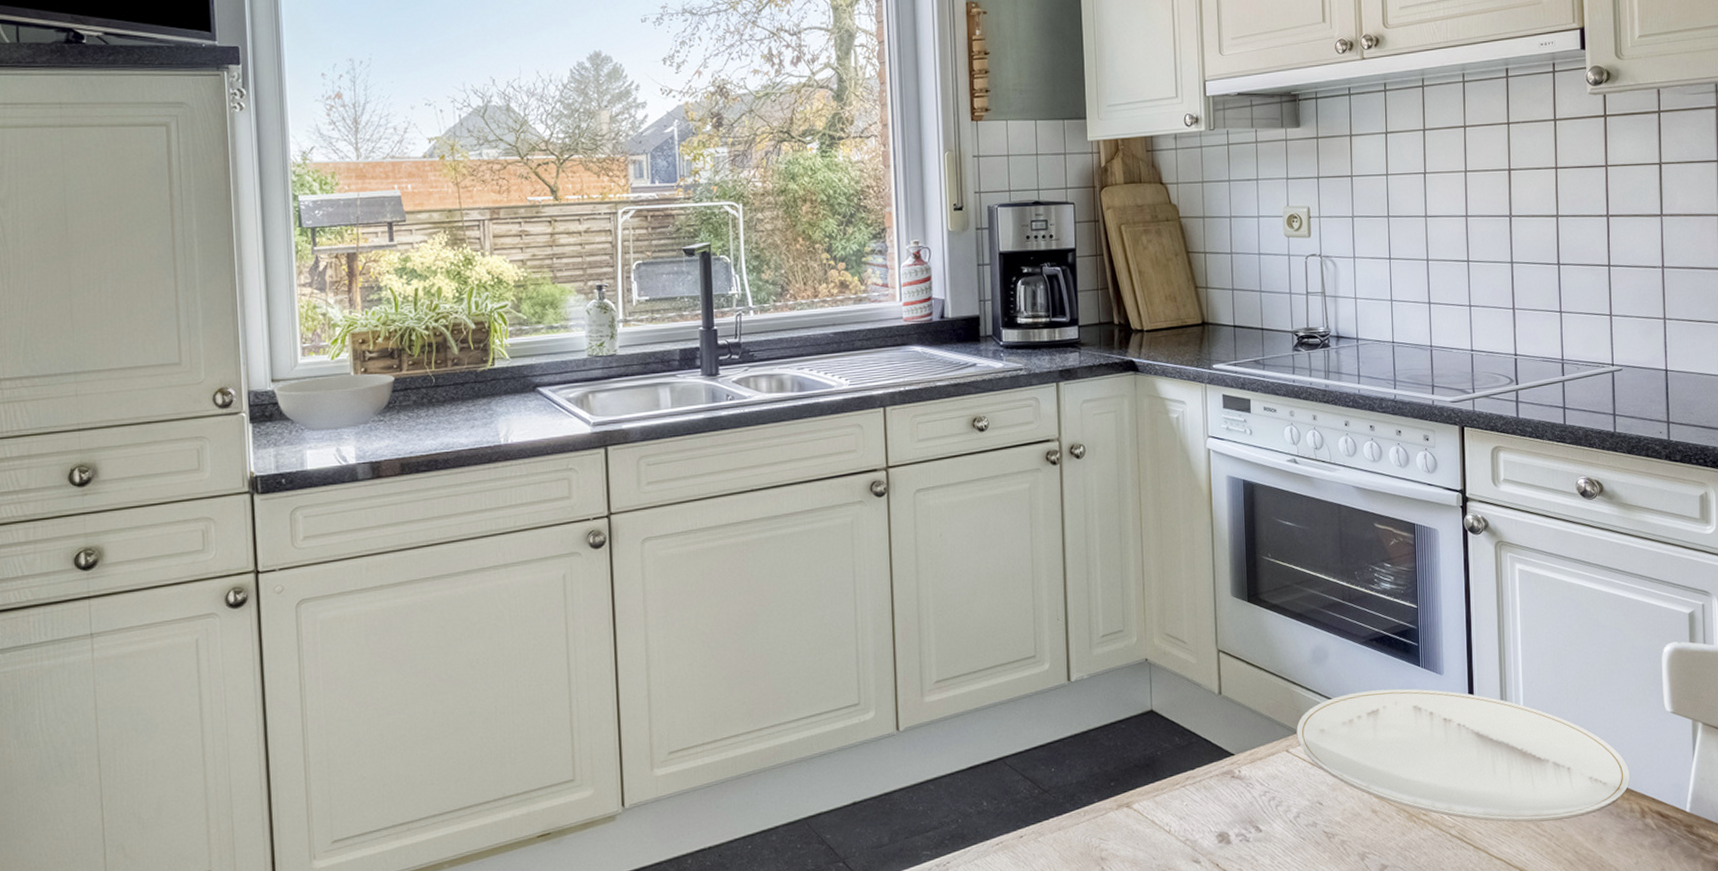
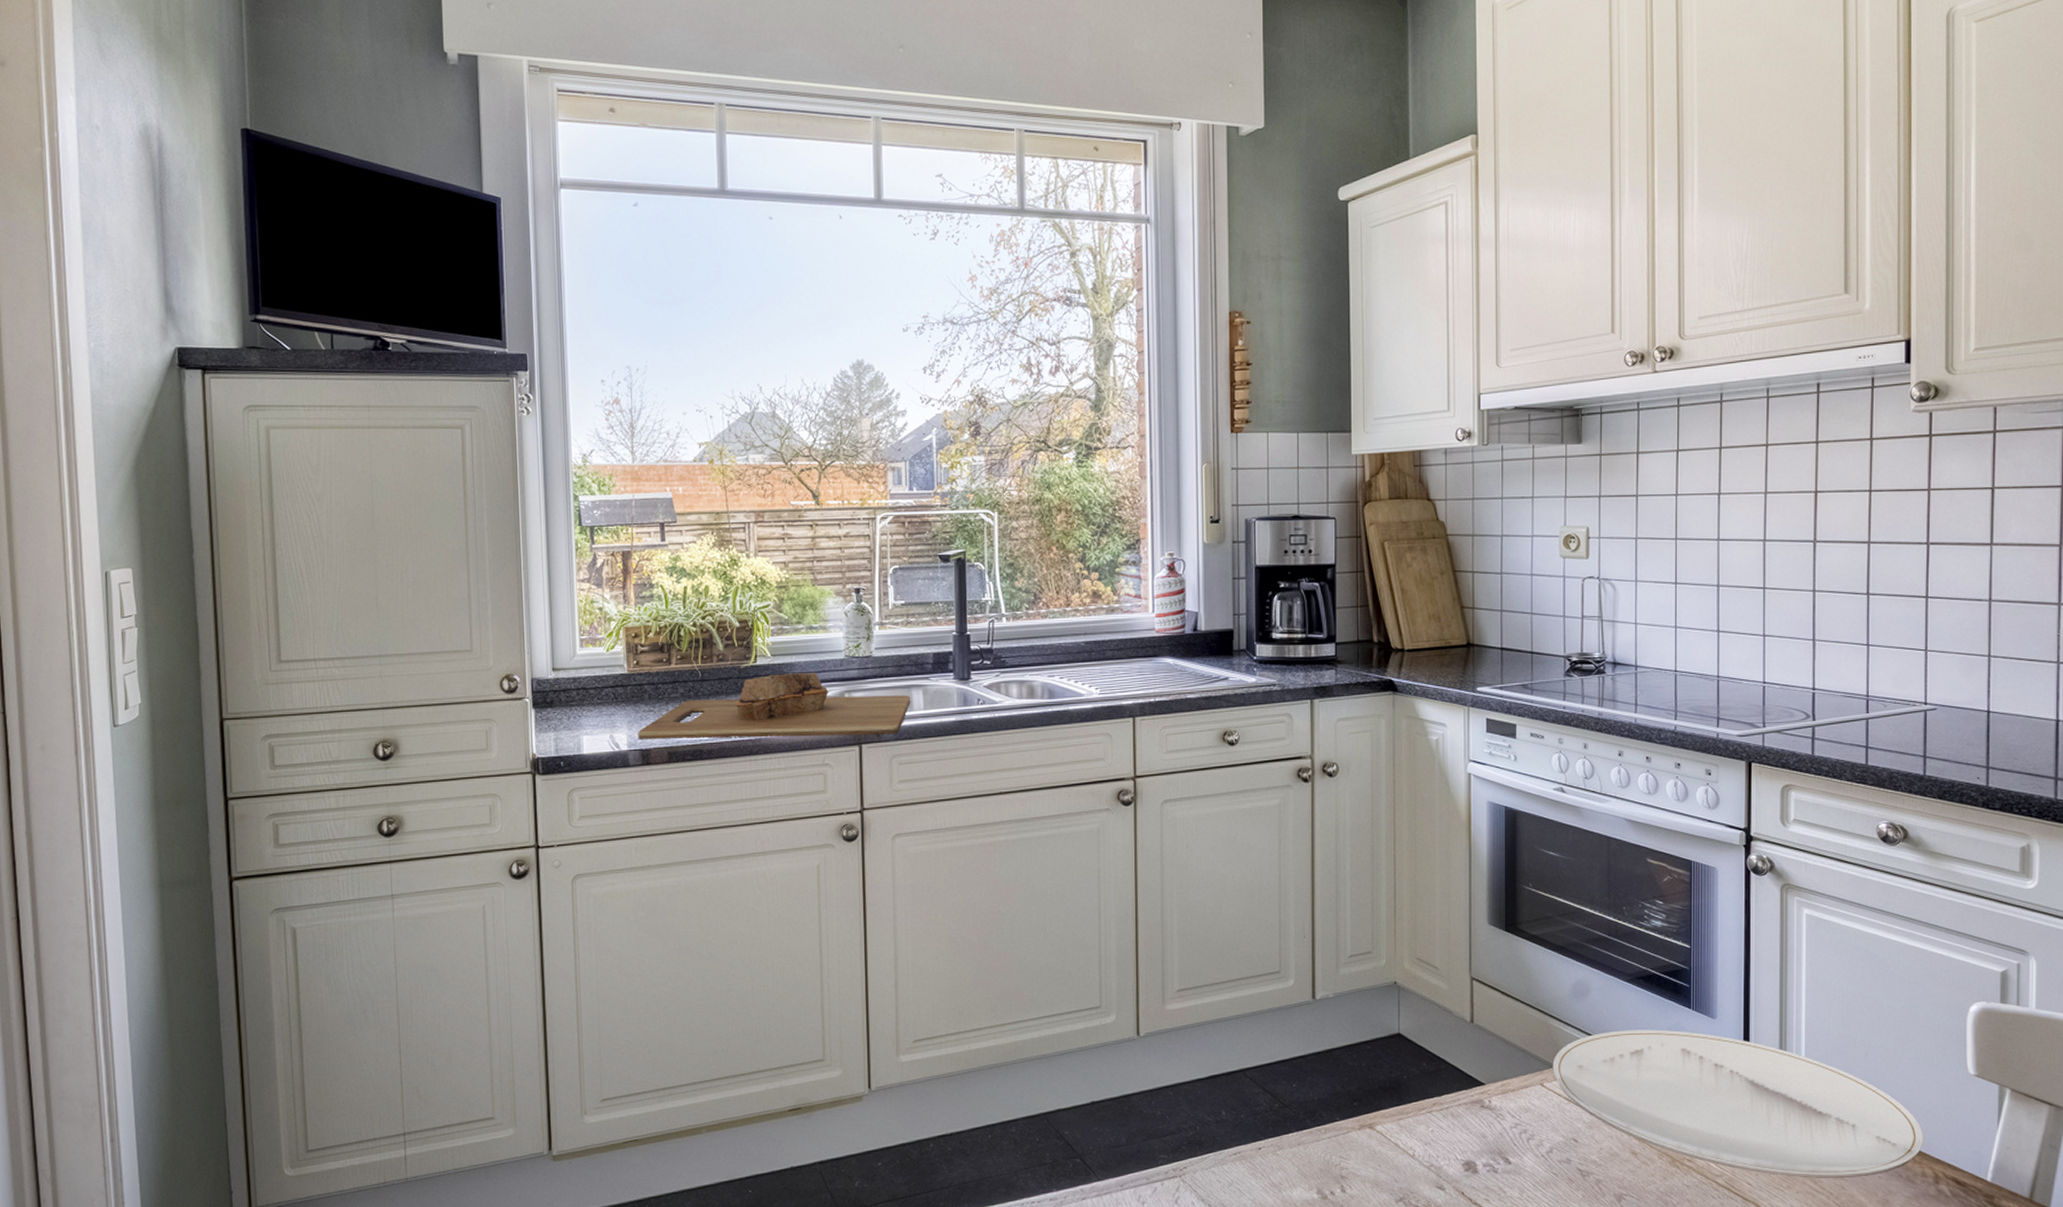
bowl: present [273,373,396,431] -> none [554,666,665,719]
cutting board: none [367,373,658,453] -> present [638,672,911,741]

